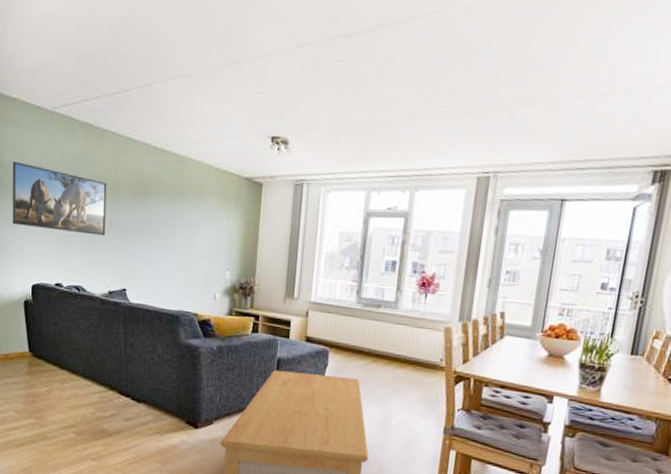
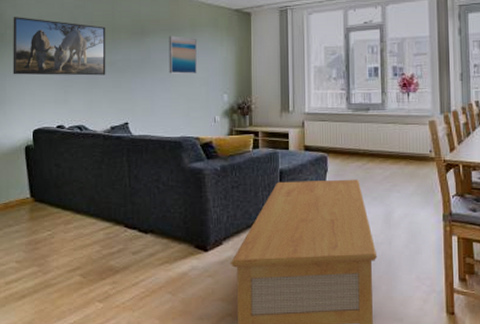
wall art: none [170,200,202,246] -> present [169,36,197,75]

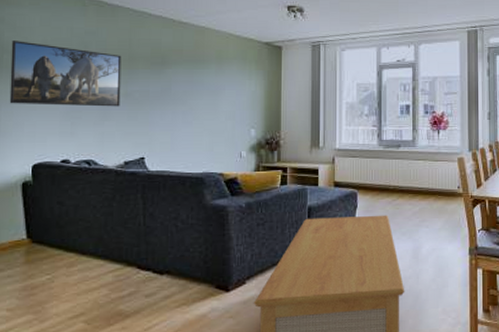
wall art: present [169,36,197,75] -> none [192,67,223,108]

